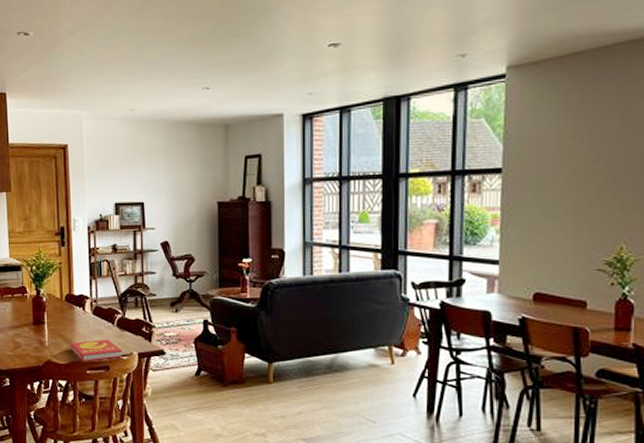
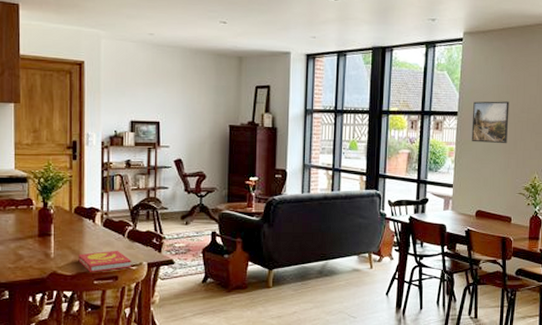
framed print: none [523,149,578,206] -> present [471,101,509,144]

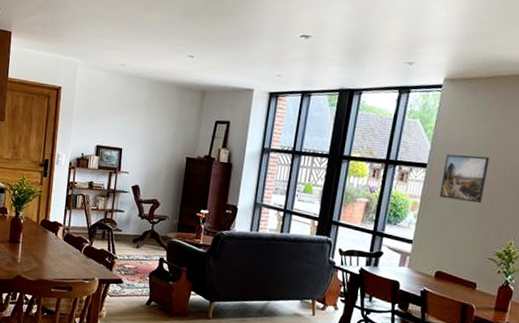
book: present [78,250,132,273] -> none [40,262,86,282]

